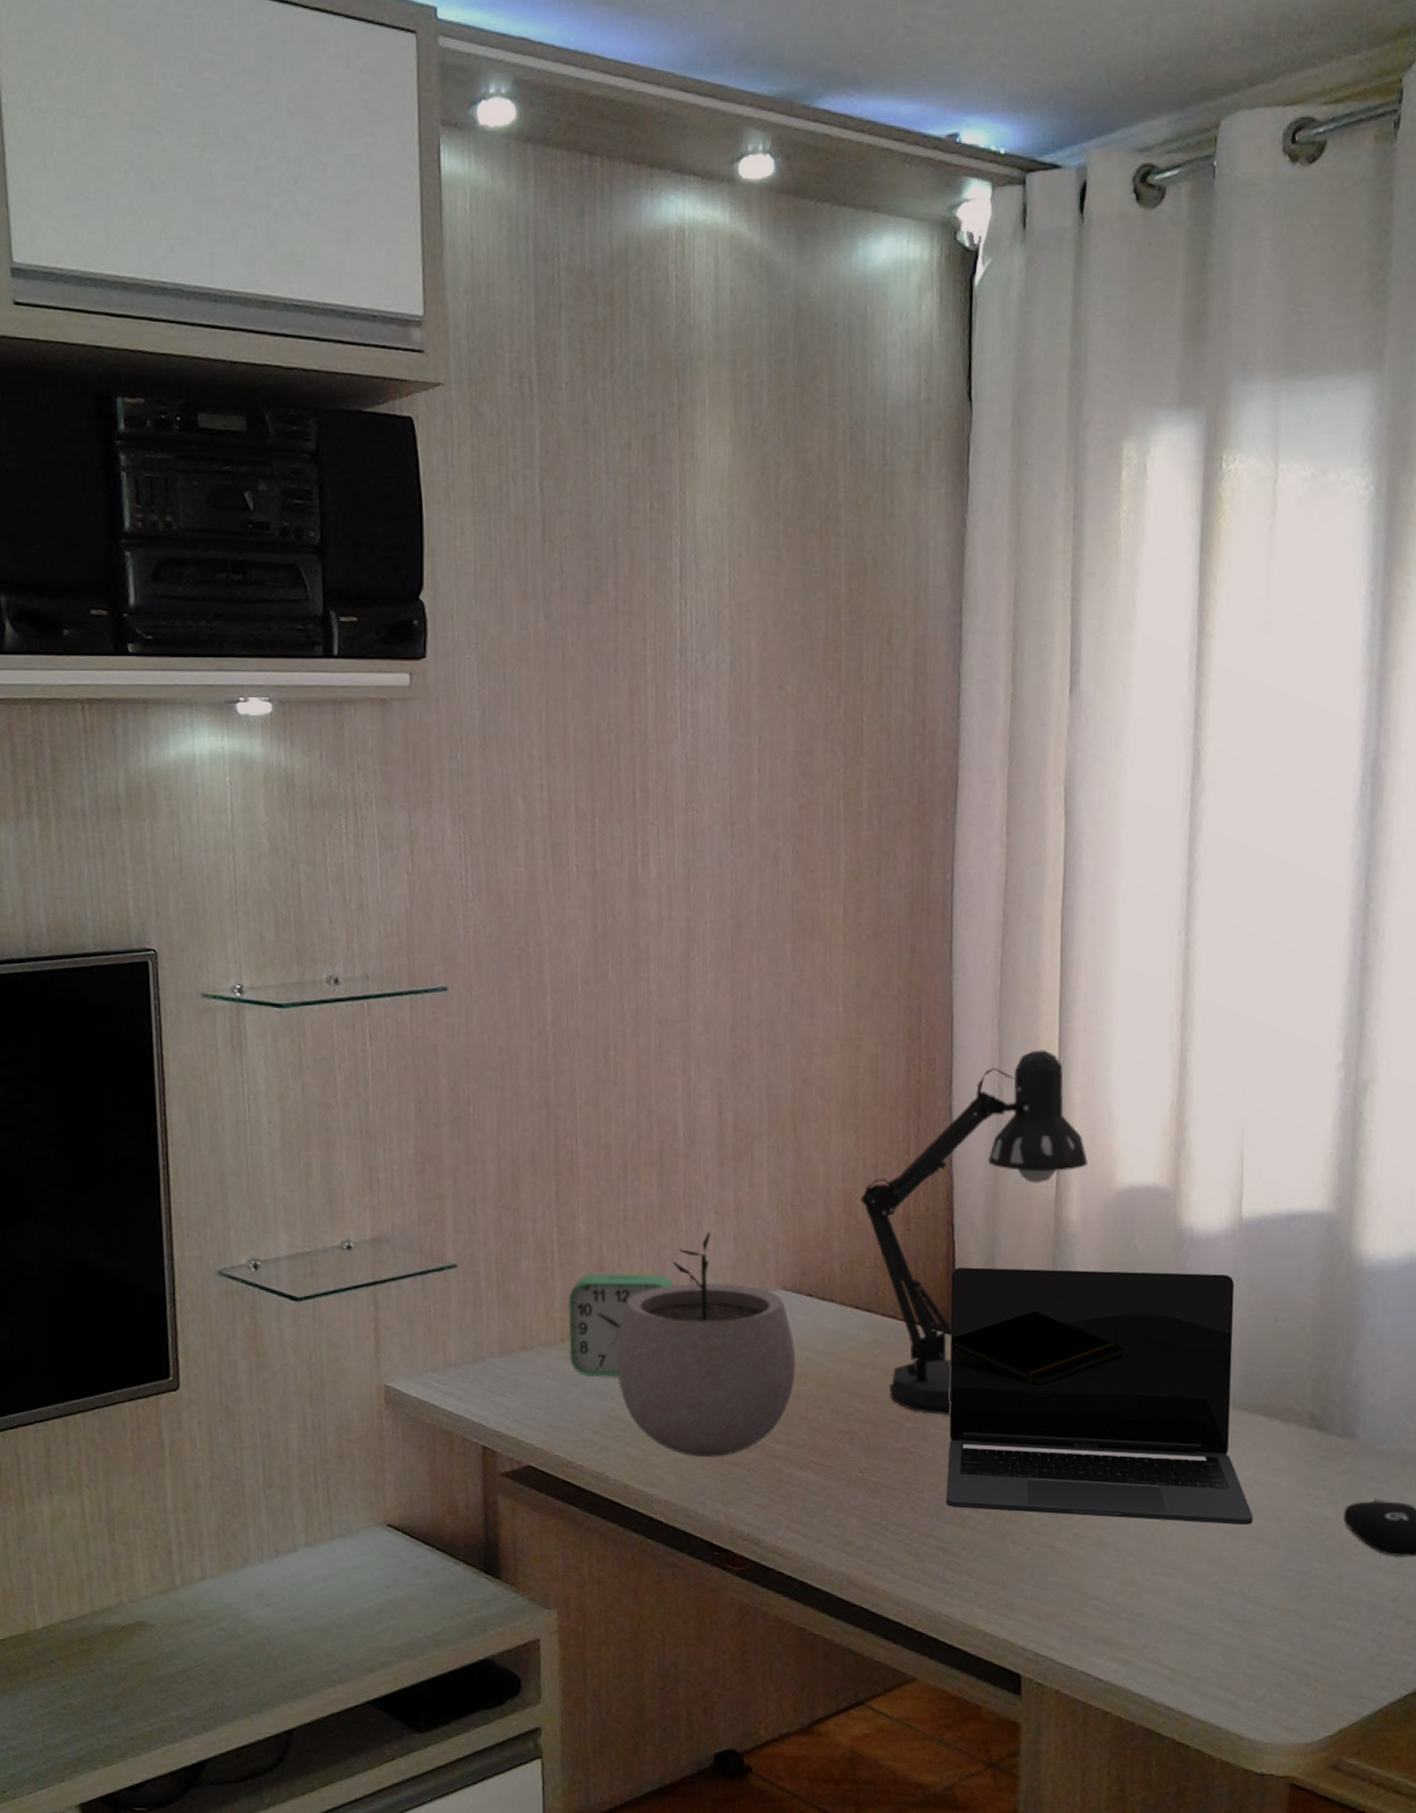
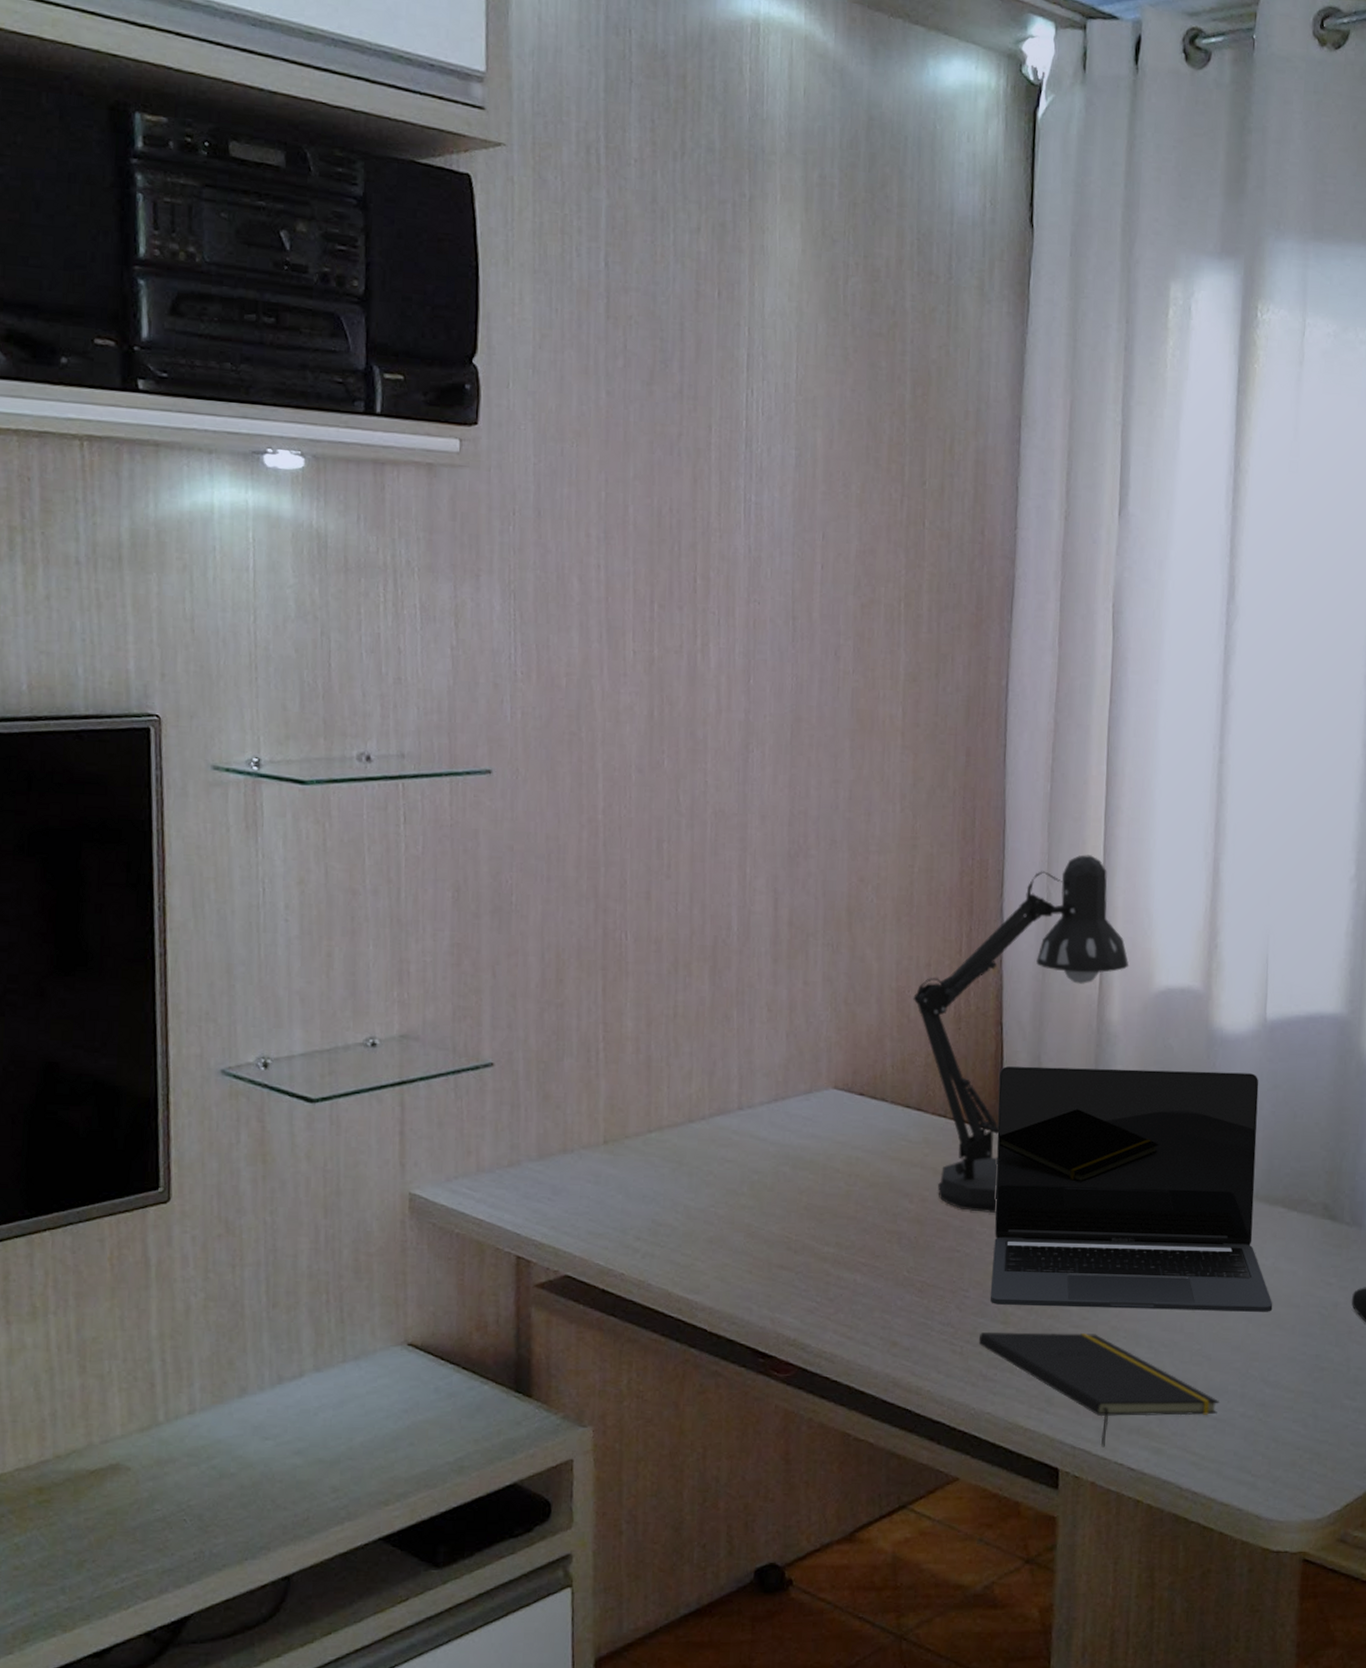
alarm clock: present [568,1273,674,1377] -> none [612,1072,724,1180]
plant pot: present [616,1231,796,1457] -> none [662,1029,847,1261]
notepad: none [934,1534,1194,1656] -> present [978,1332,1219,1447]

